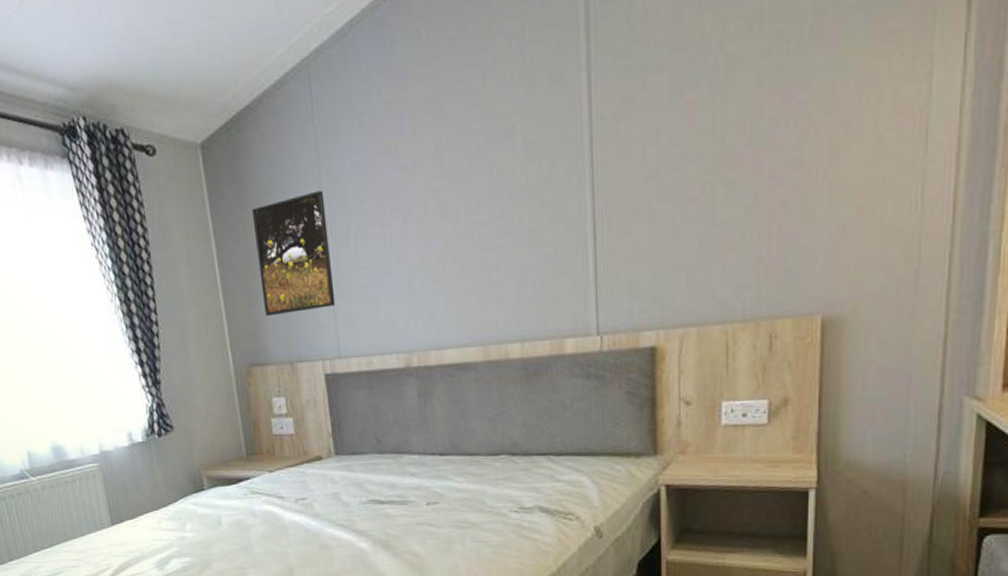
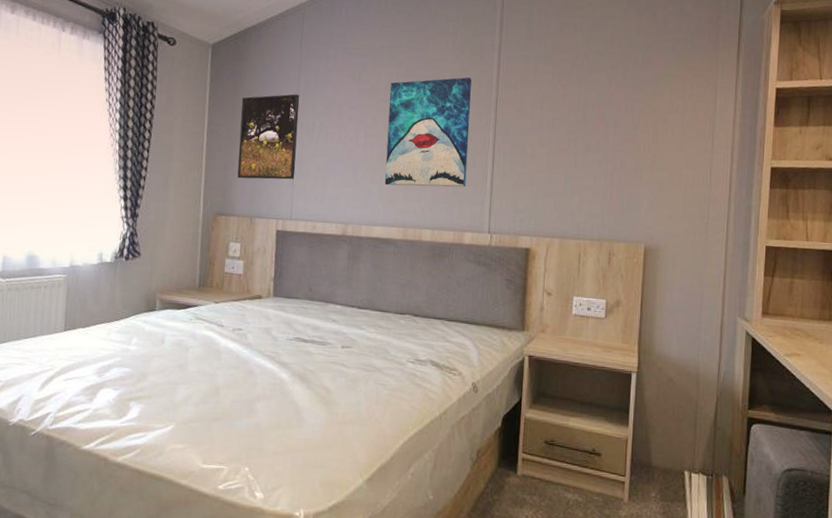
wall art: none [439,119,560,294] -> present [384,77,471,188]

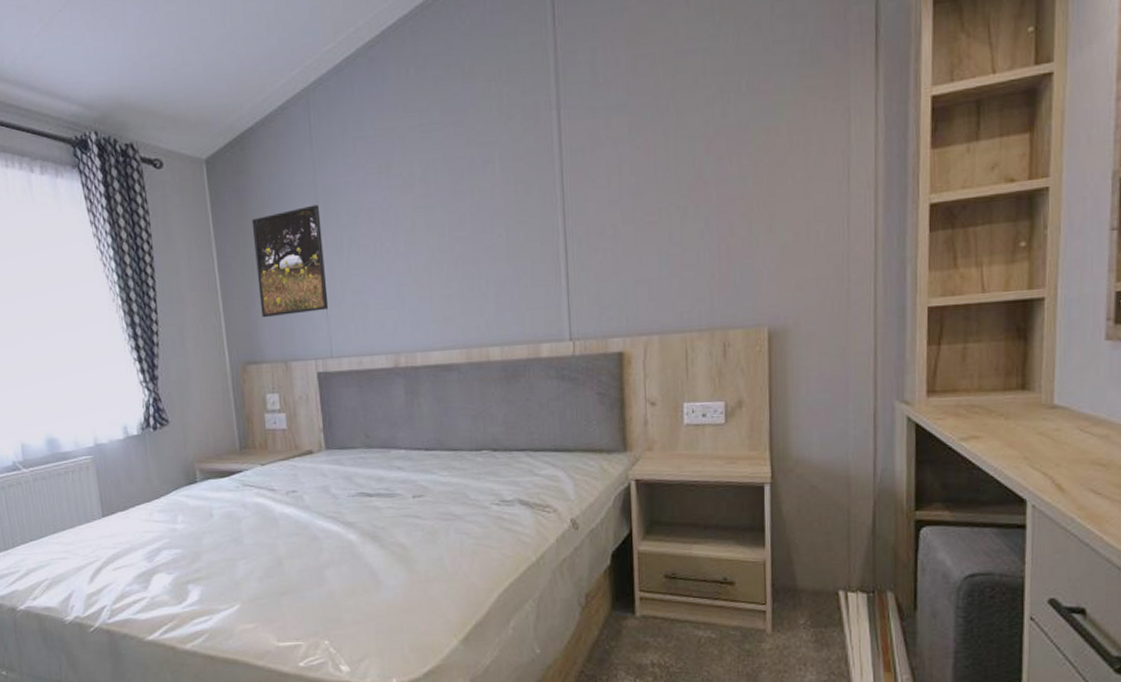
wall art: present [384,77,471,188] -> none [426,149,536,301]

